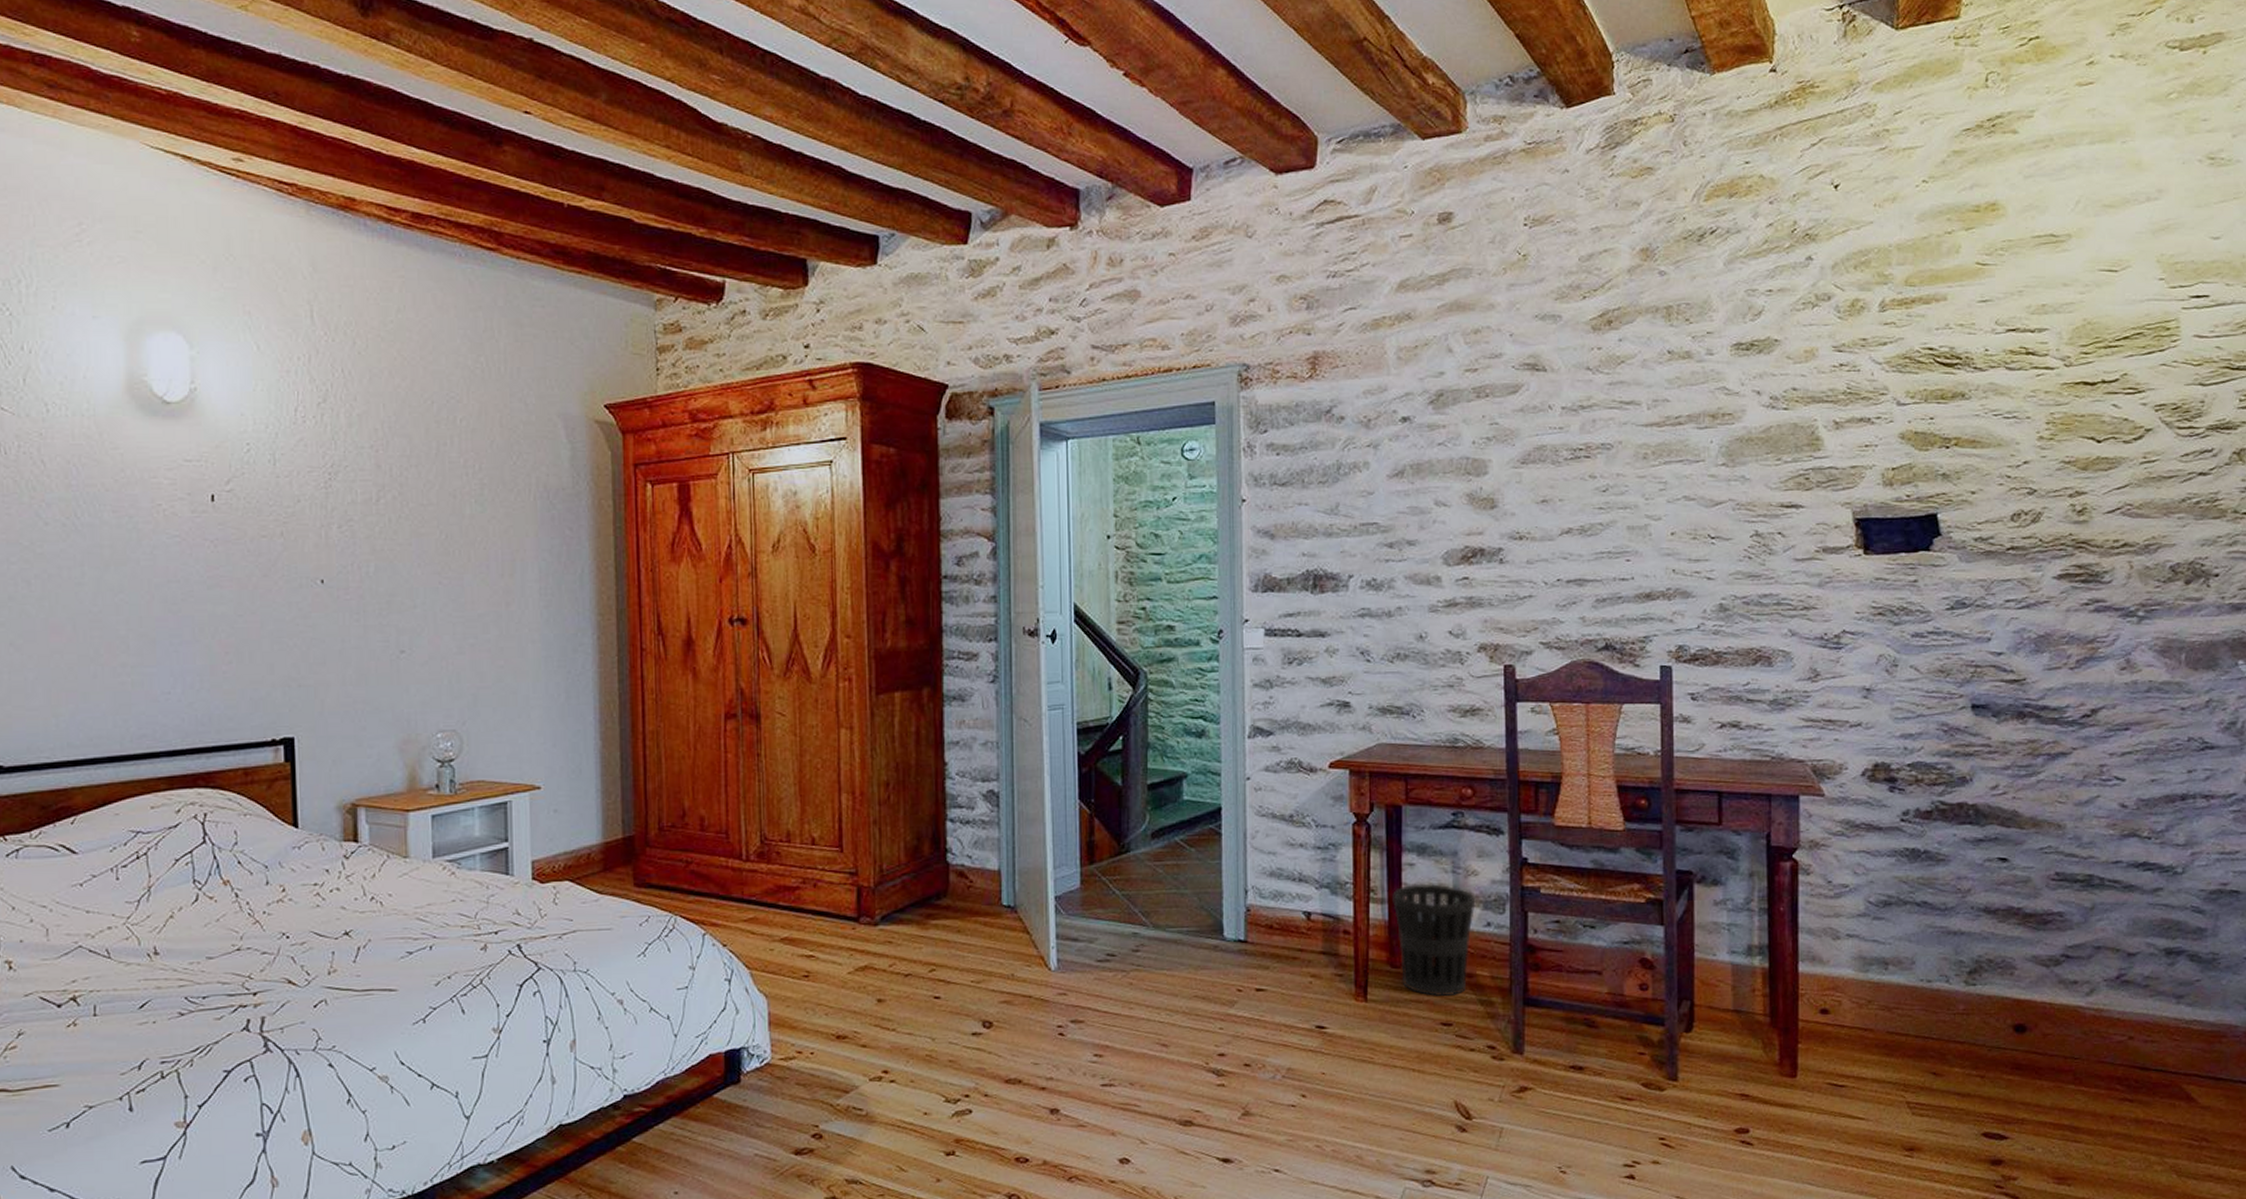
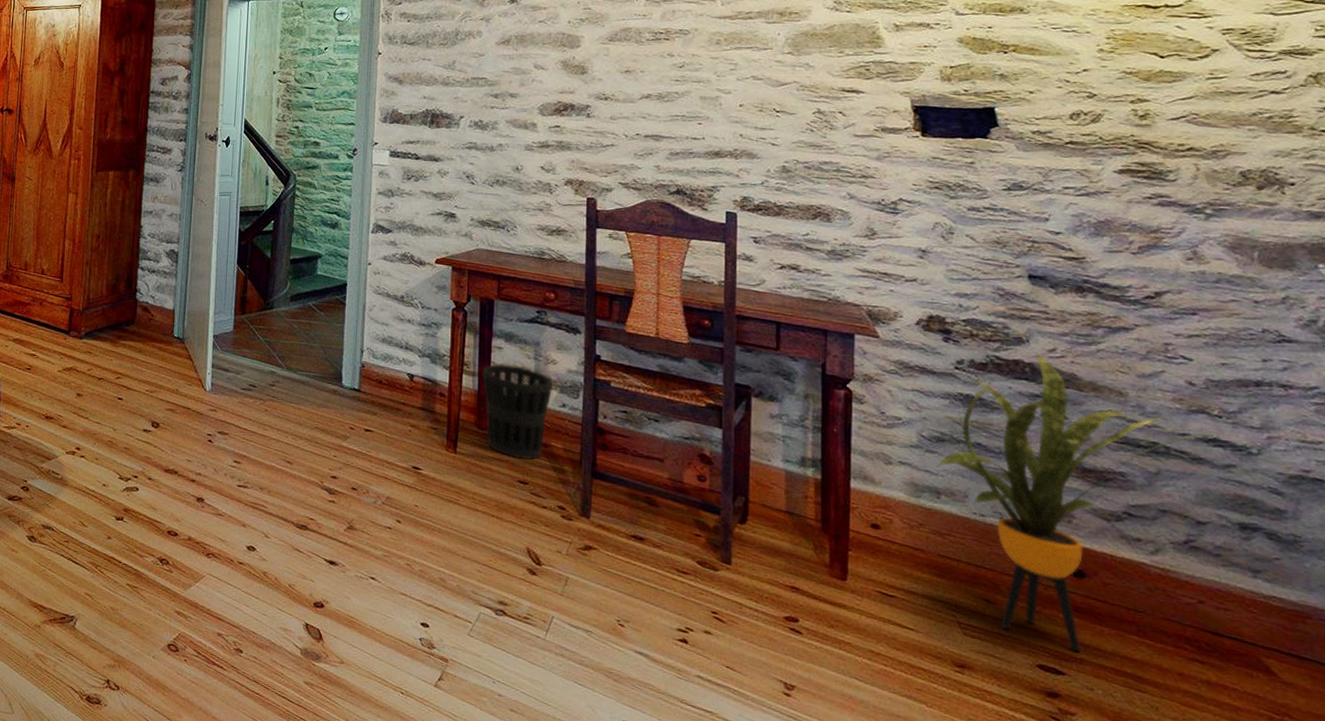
house plant: none [1884,792,2143,1113] -> present [936,353,1214,653]

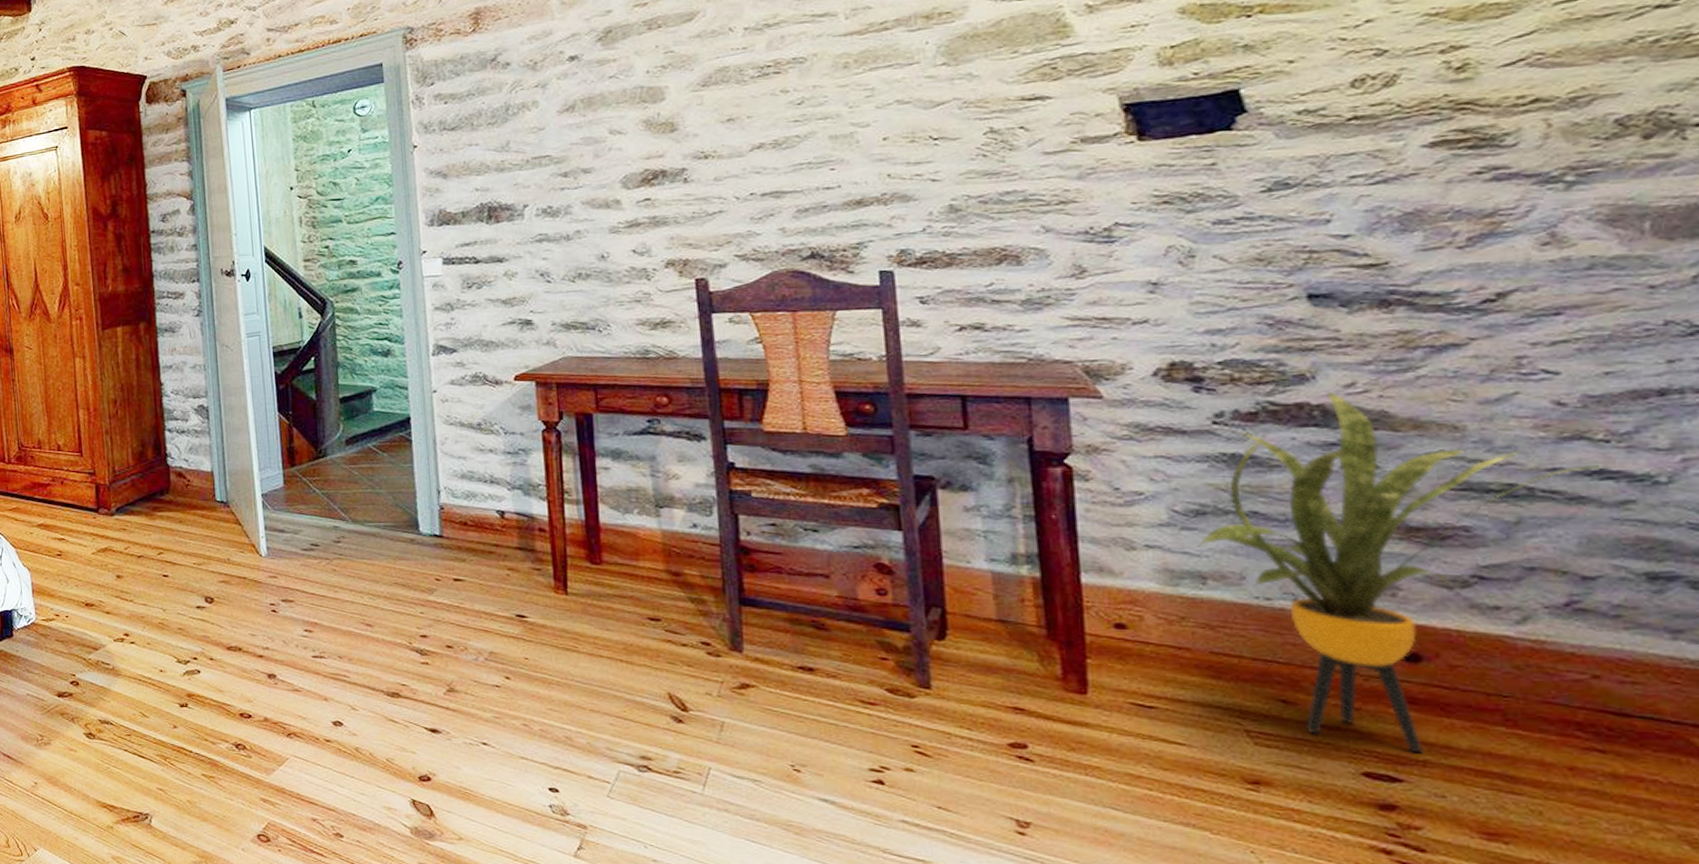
wastebasket: present [482,364,553,460] -> none [588,486,678,593]

